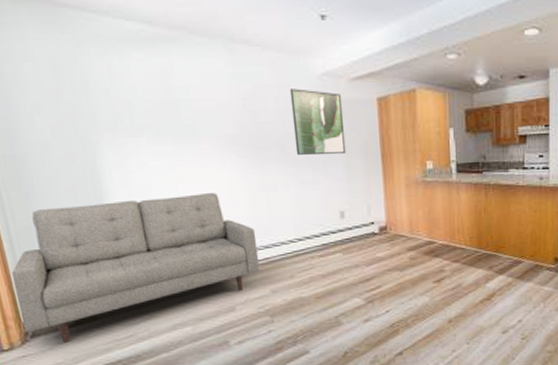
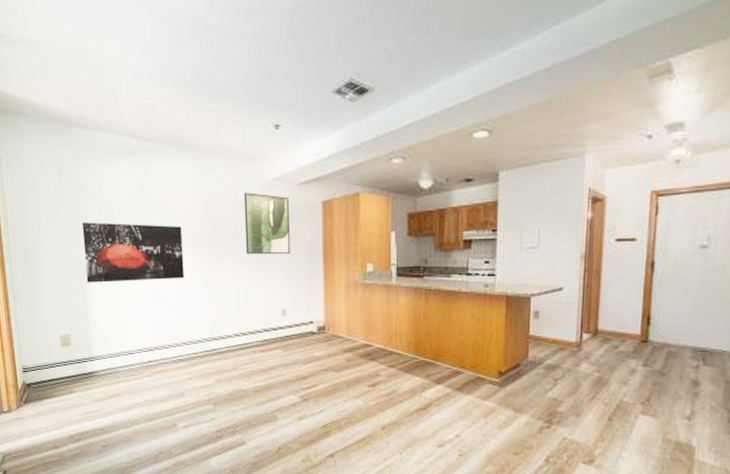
sofa: present [11,192,261,343] -> none [15,285,208,411]
wall art: none [90,123,227,193] -> present [82,222,185,283]

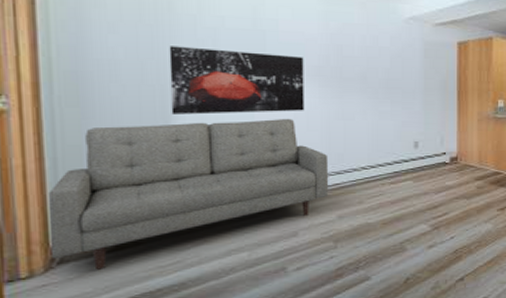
sofa: none [15,285,208,411] -> present [49,118,329,270]
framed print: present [243,192,291,255] -> none [377,28,425,90]

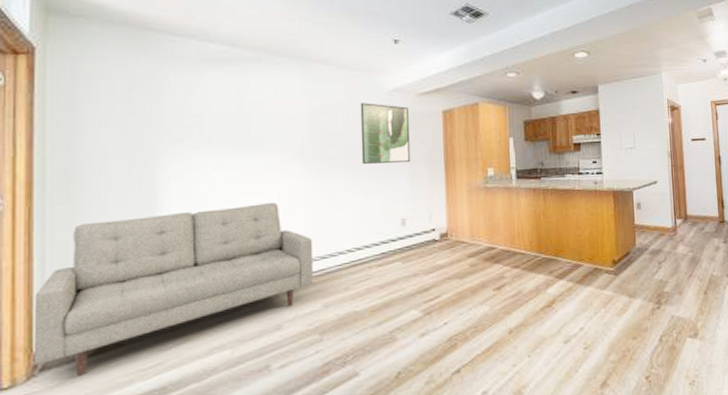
wall art: present [169,46,305,115] -> none [156,135,288,205]
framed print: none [377,28,425,90] -> present [360,103,411,164]

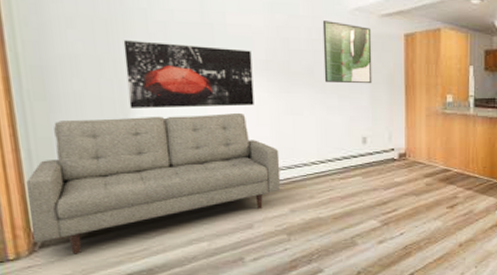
wall art: none [156,135,288,205] -> present [123,40,254,109]

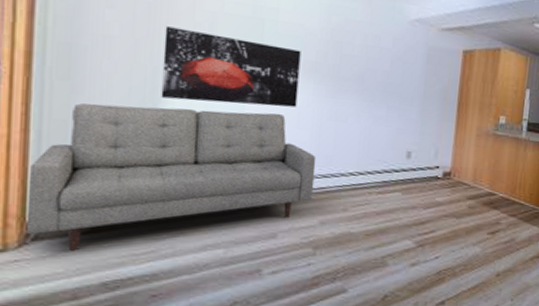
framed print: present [322,20,373,84] -> none [374,28,430,97]

